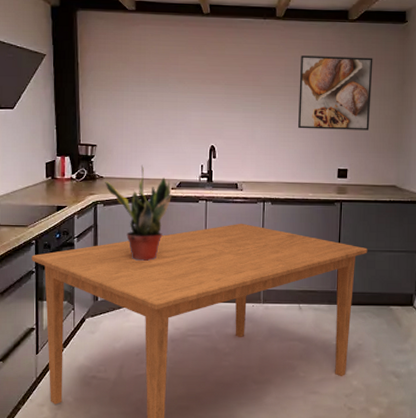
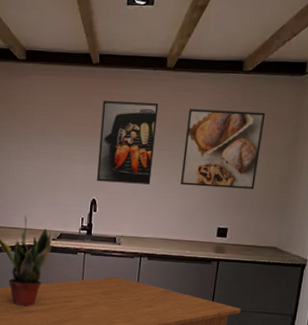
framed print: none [214,48,271,129] -> present [97,100,159,185]

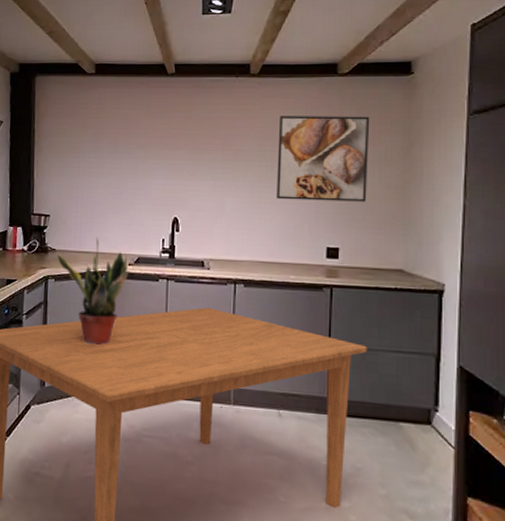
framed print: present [97,100,159,185] -> none [178,110,244,200]

